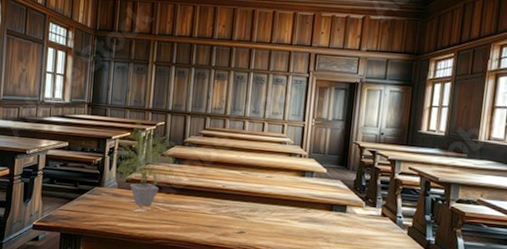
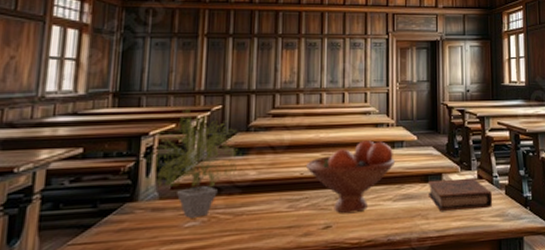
fruit bowl: none [227,166,305,226] -> present [305,140,396,214]
book: none [332,209,394,244] -> present [429,179,493,211]

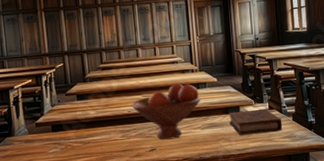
potted plant: present [148,108,242,218] -> none [17,67,83,147]

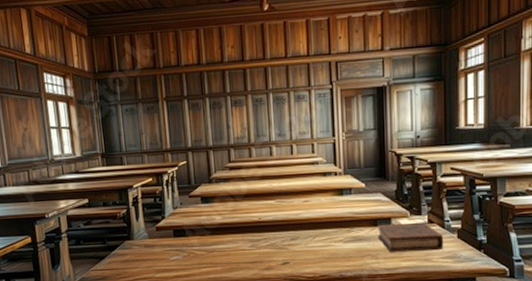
fruit bowl: present [131,83,201,140] -> none [262,188,345,253]

